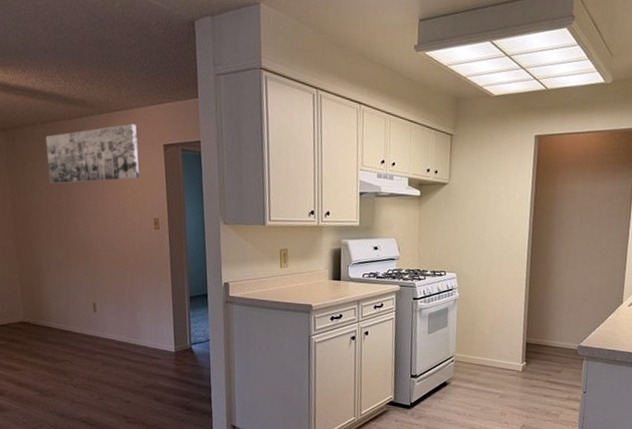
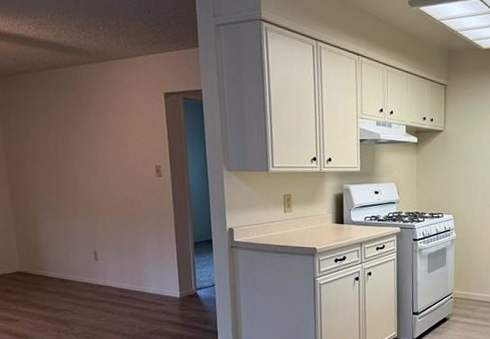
wall art: present [45,123,140,184] -> none [40,72,140,132]

